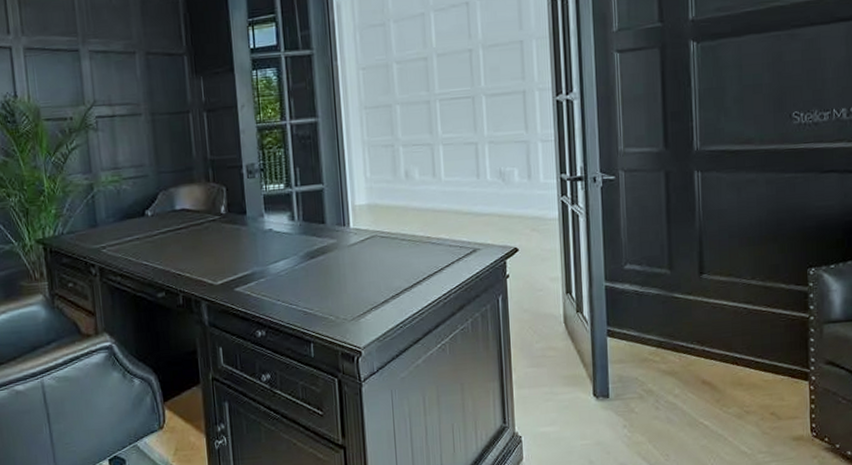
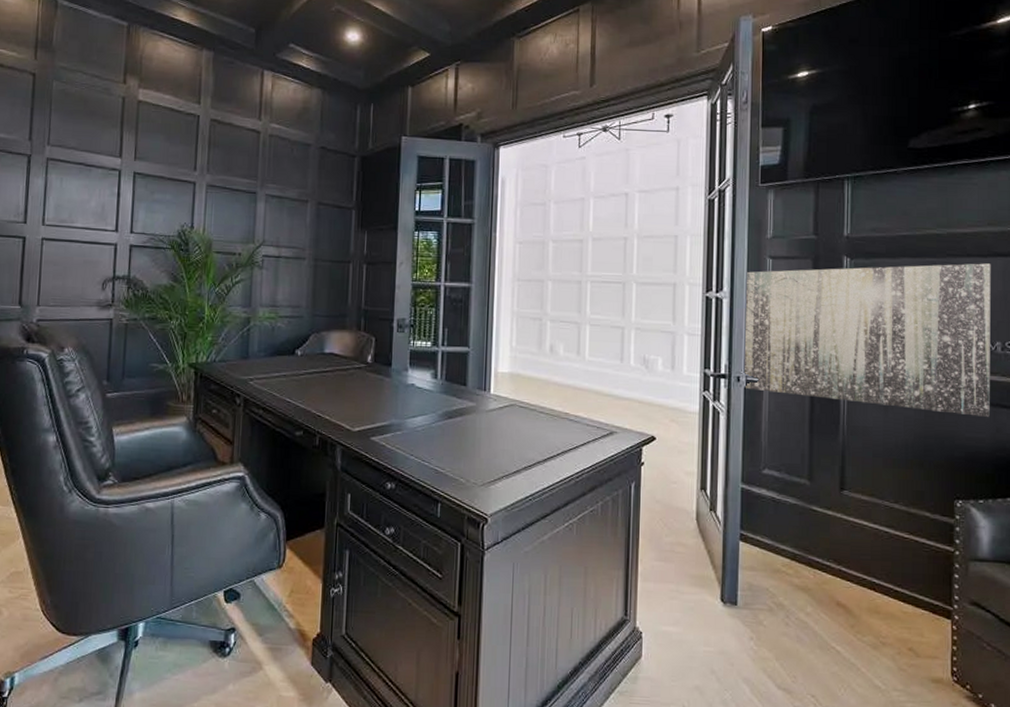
wall art: none [595,30,838,189] -> present [745,263,991,417]

